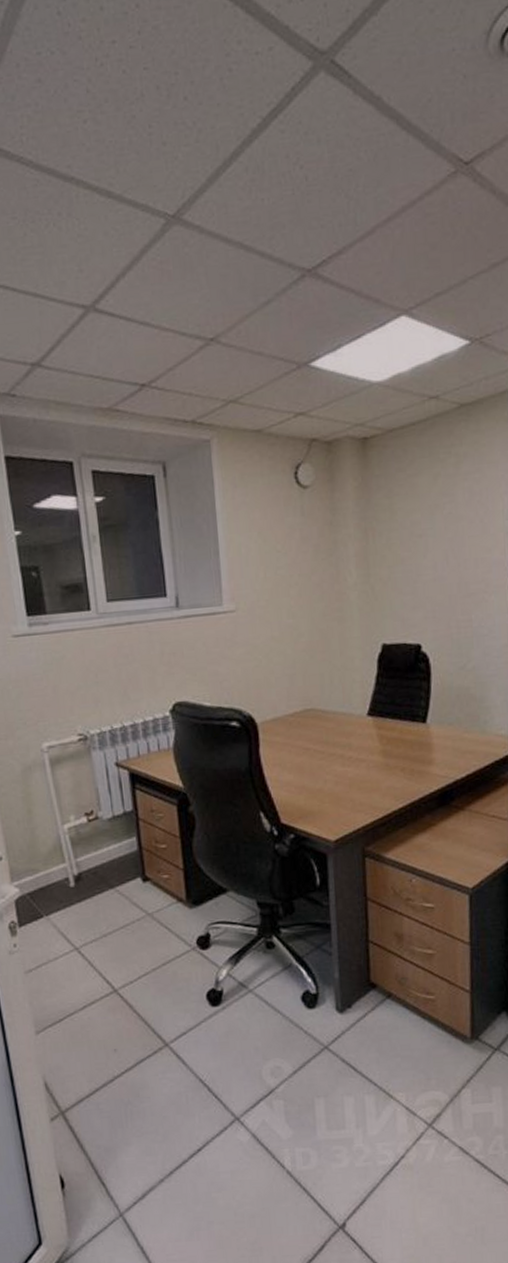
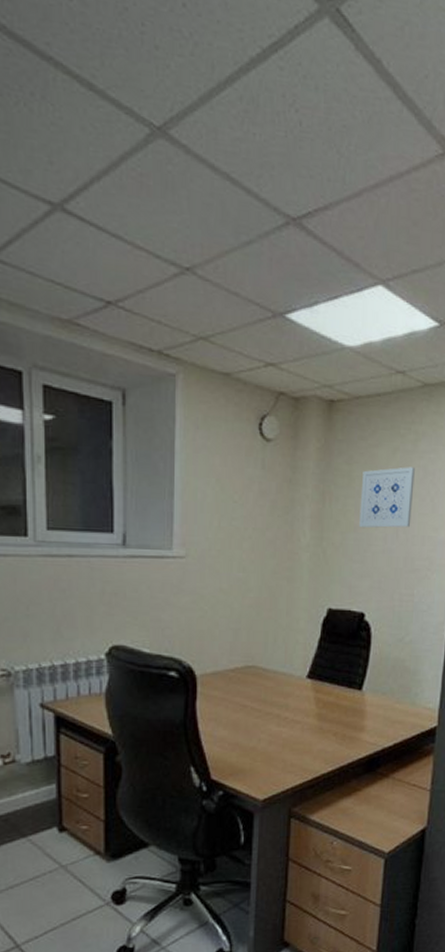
wall art: none [404,490,461,560] -> present [359,467,415,528]

